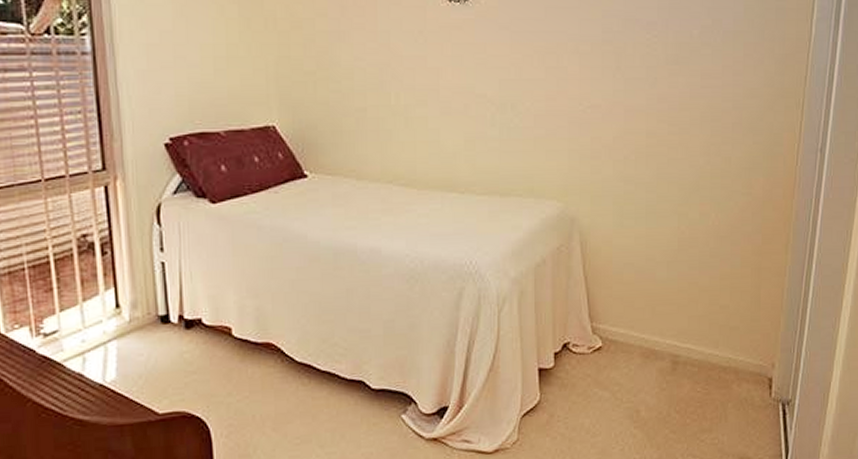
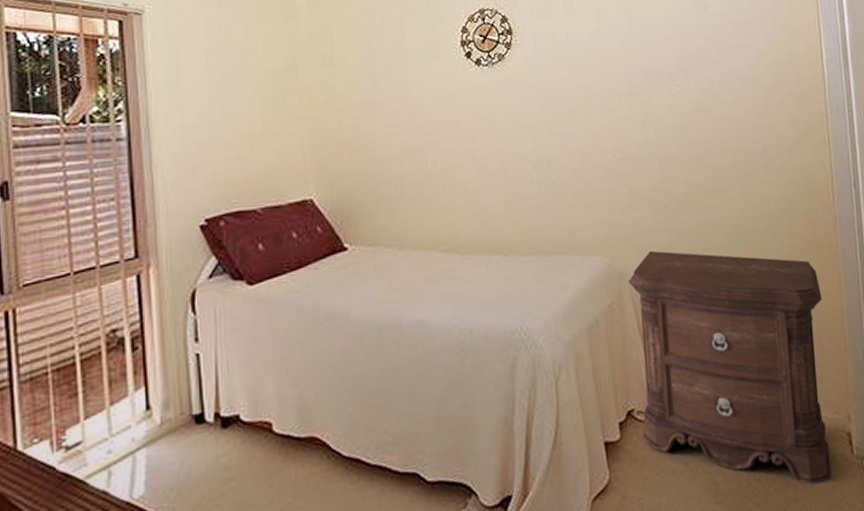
nightstand: none [575,199,768,420] -> present [628,250,832,485]

